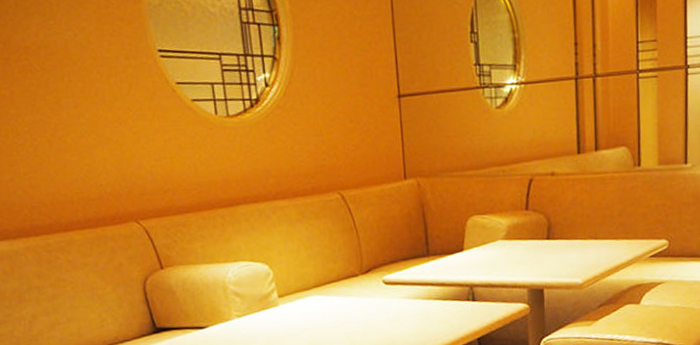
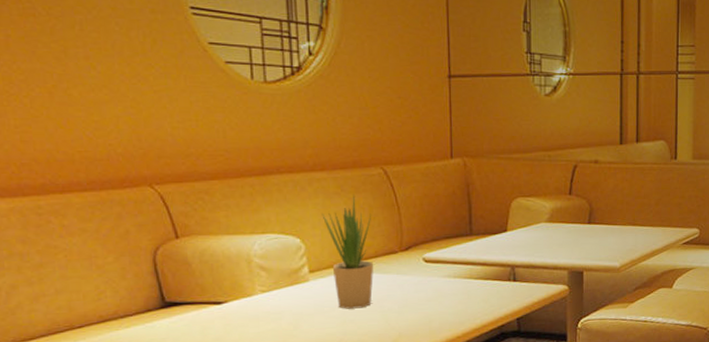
potted plant: none [286,220,337,332] -> present [322,194,374,309]

